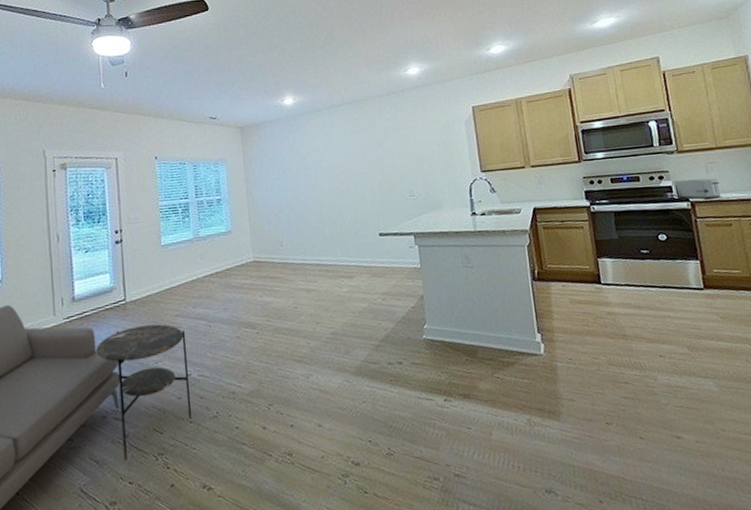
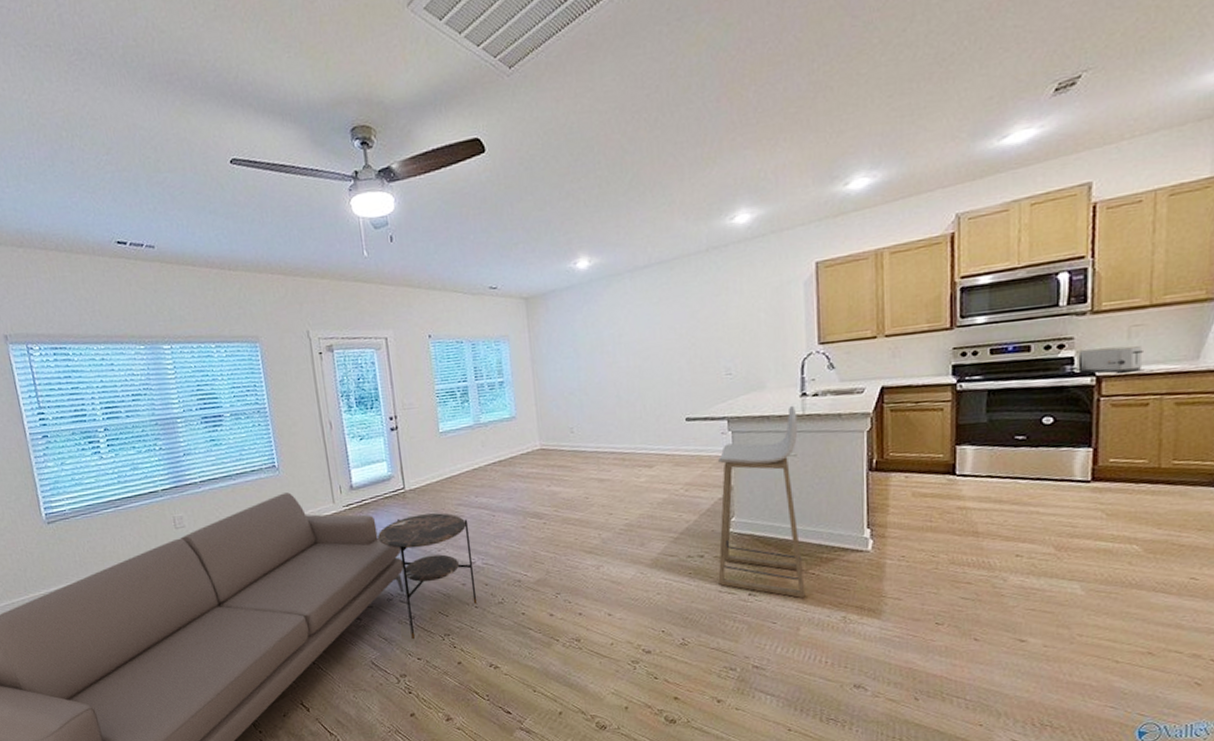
bar stool: none [409,222,494,402] -> present [718,405,806,598]

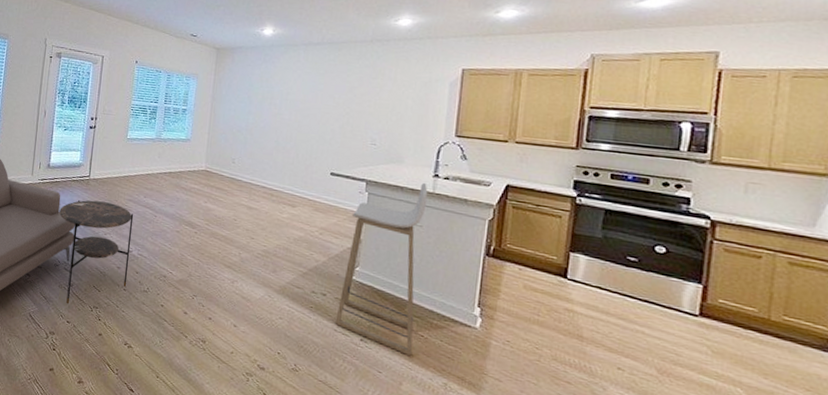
toaster: present [1078,345,1143,375] -> none [693,193,759,225]

